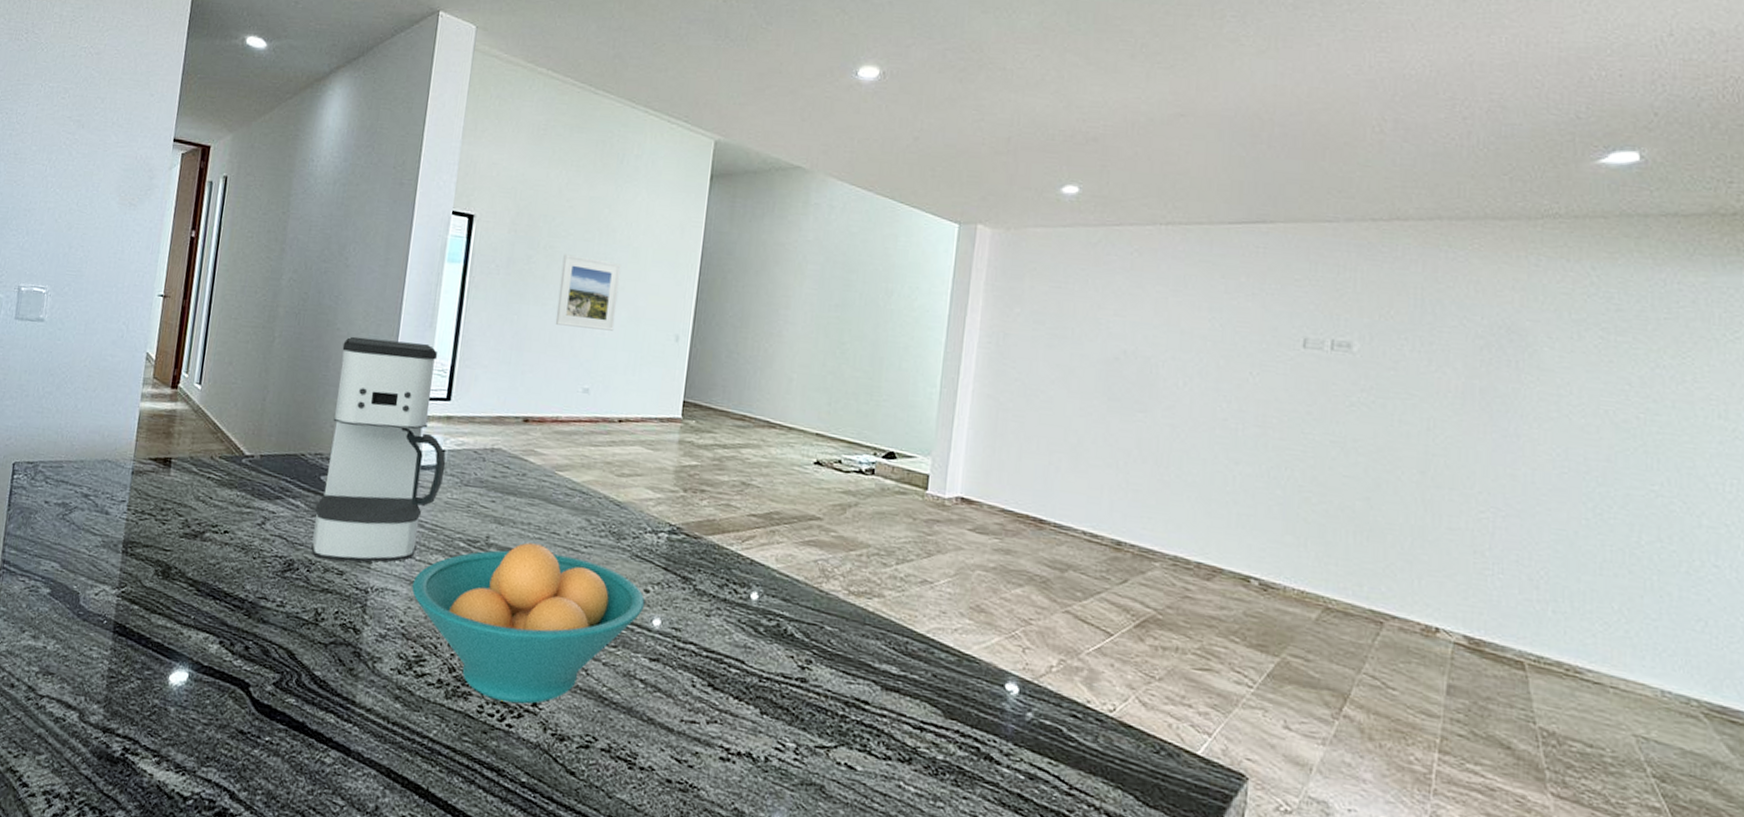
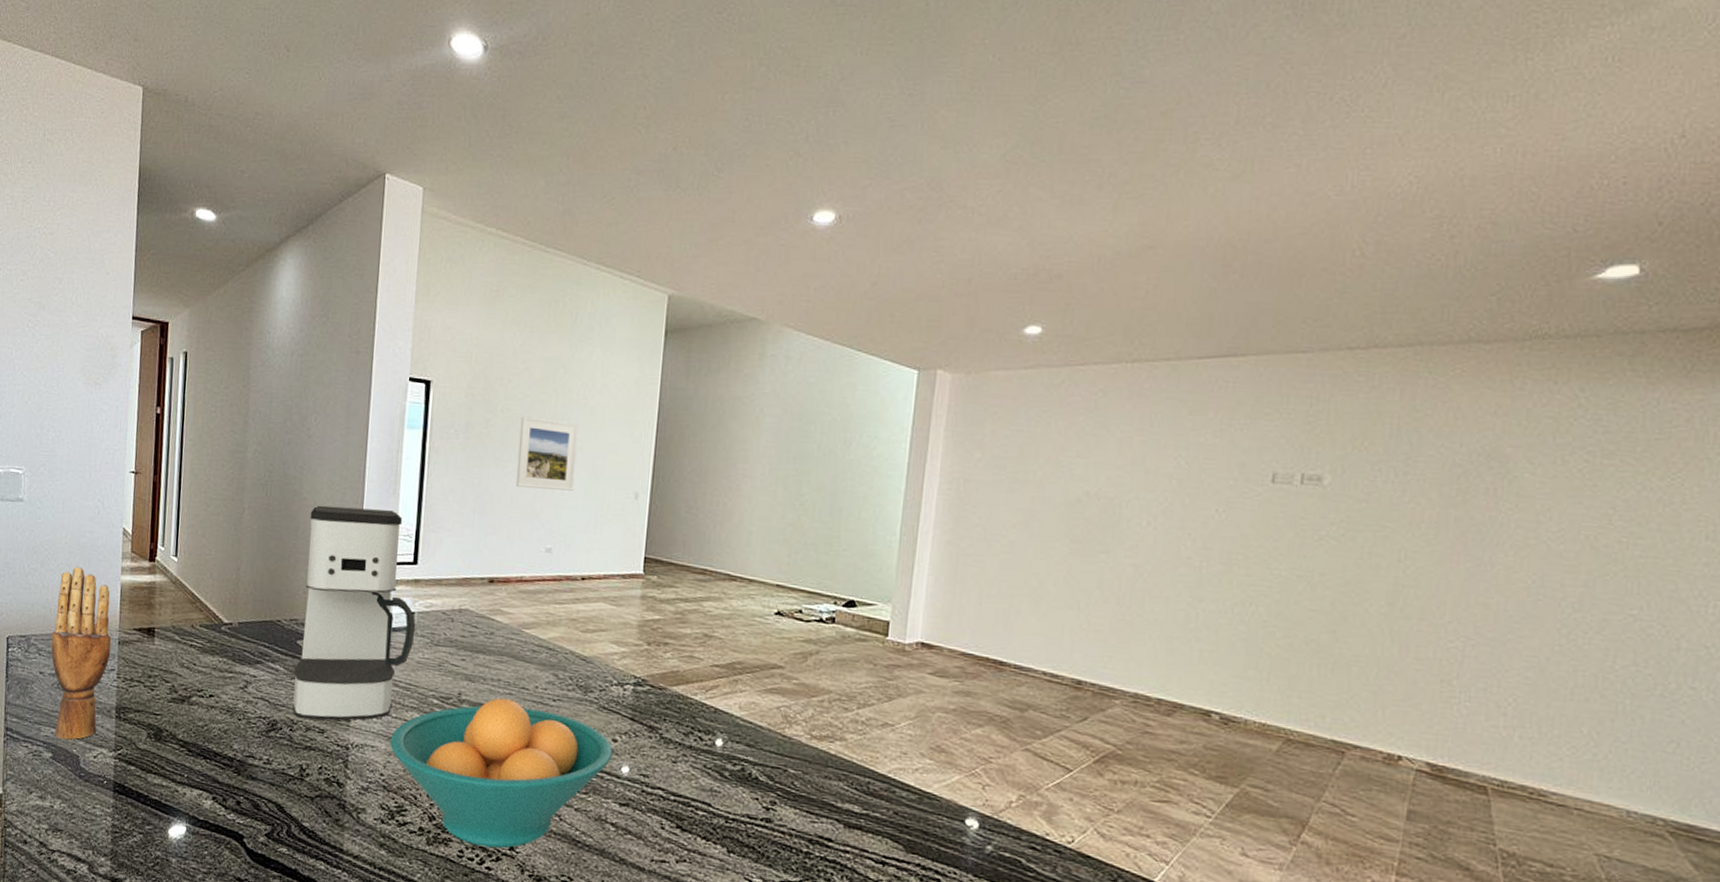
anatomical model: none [54,391,127,575] -> present [51,567,112,740]

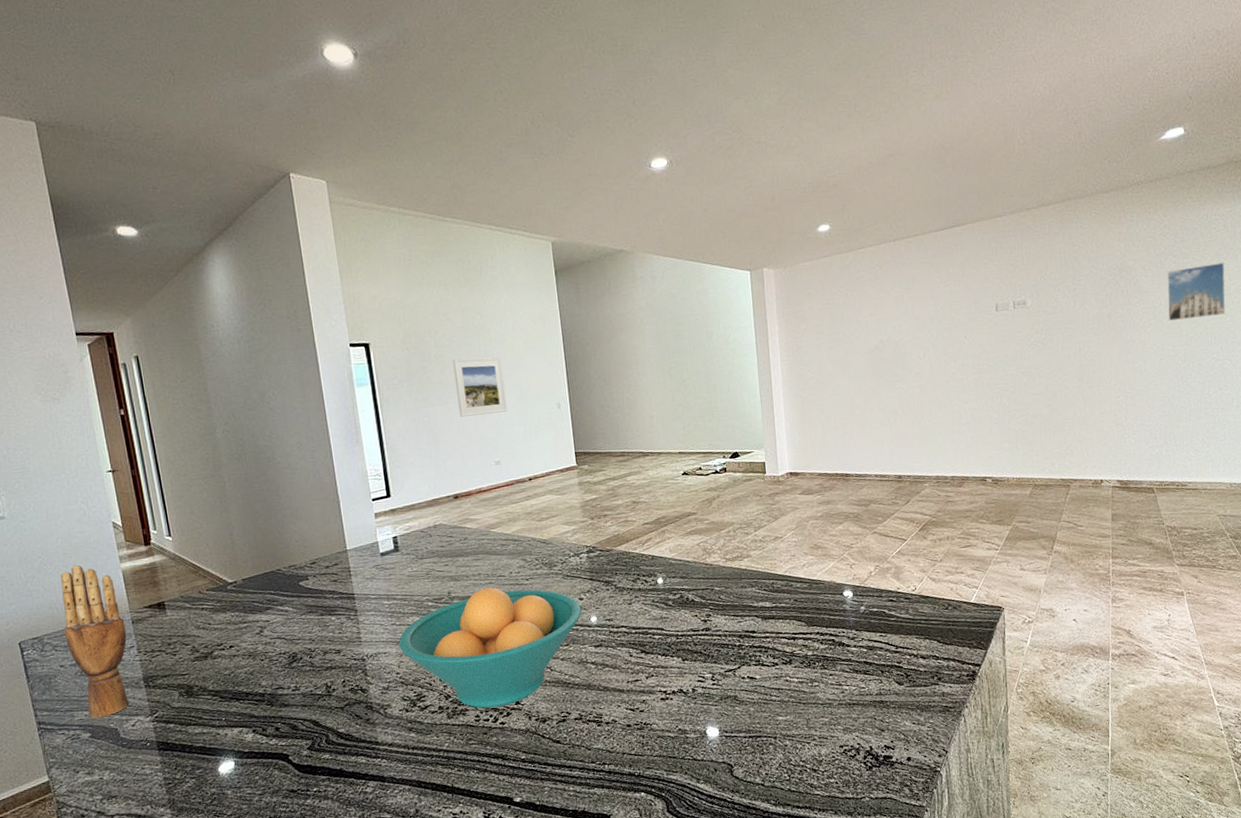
coffee maker: present [292,505,416,721] -> none [286,456,402,646]
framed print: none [1559,472,1679,553] -> present [1167,262,1226,321]

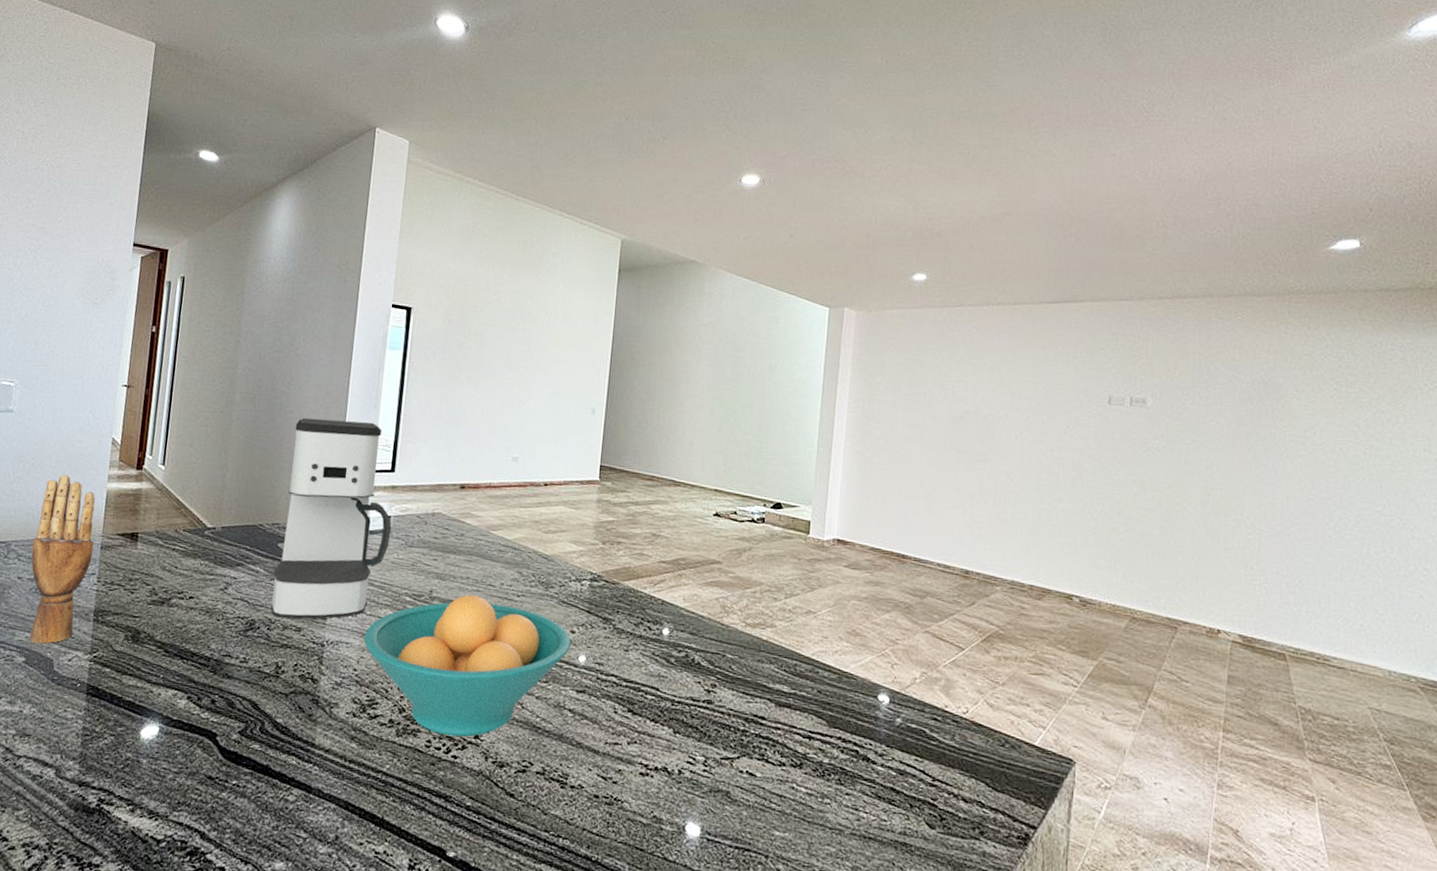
coffee maker: none [286,456,402,646] -> present [270,417,392,619]
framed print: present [452,357,508,417] -> none [486,340,544,406]
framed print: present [1167,262,1226,321] -> none [1322,398,1401,462]

